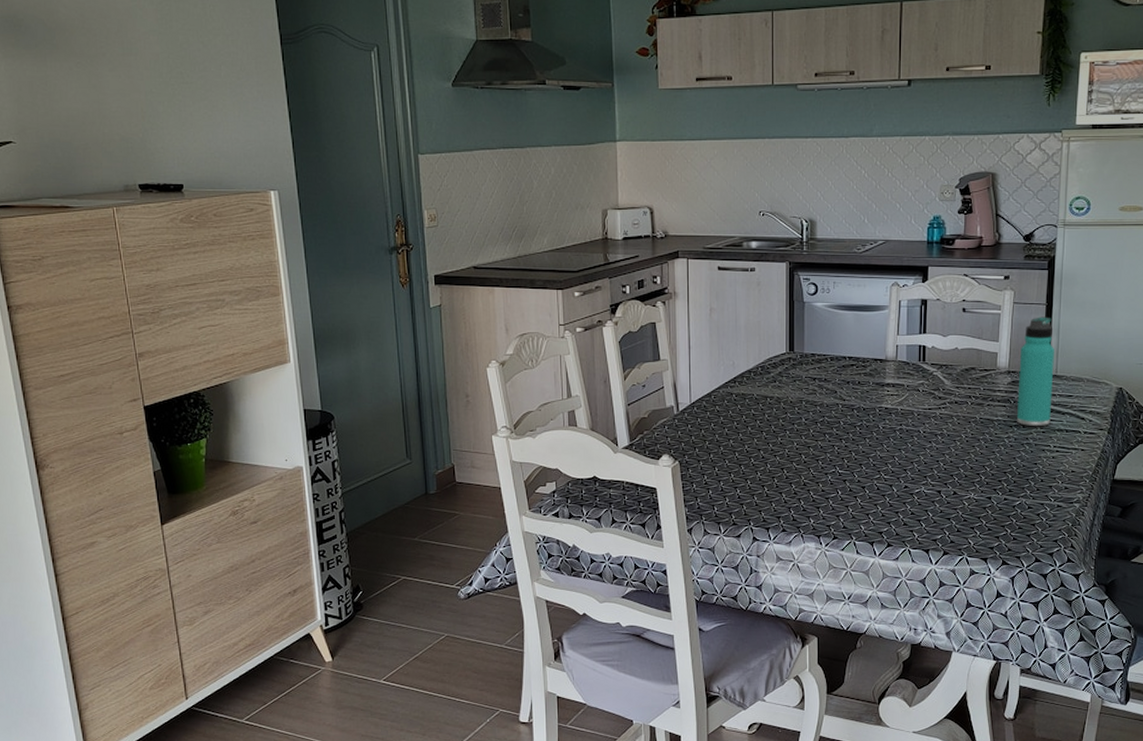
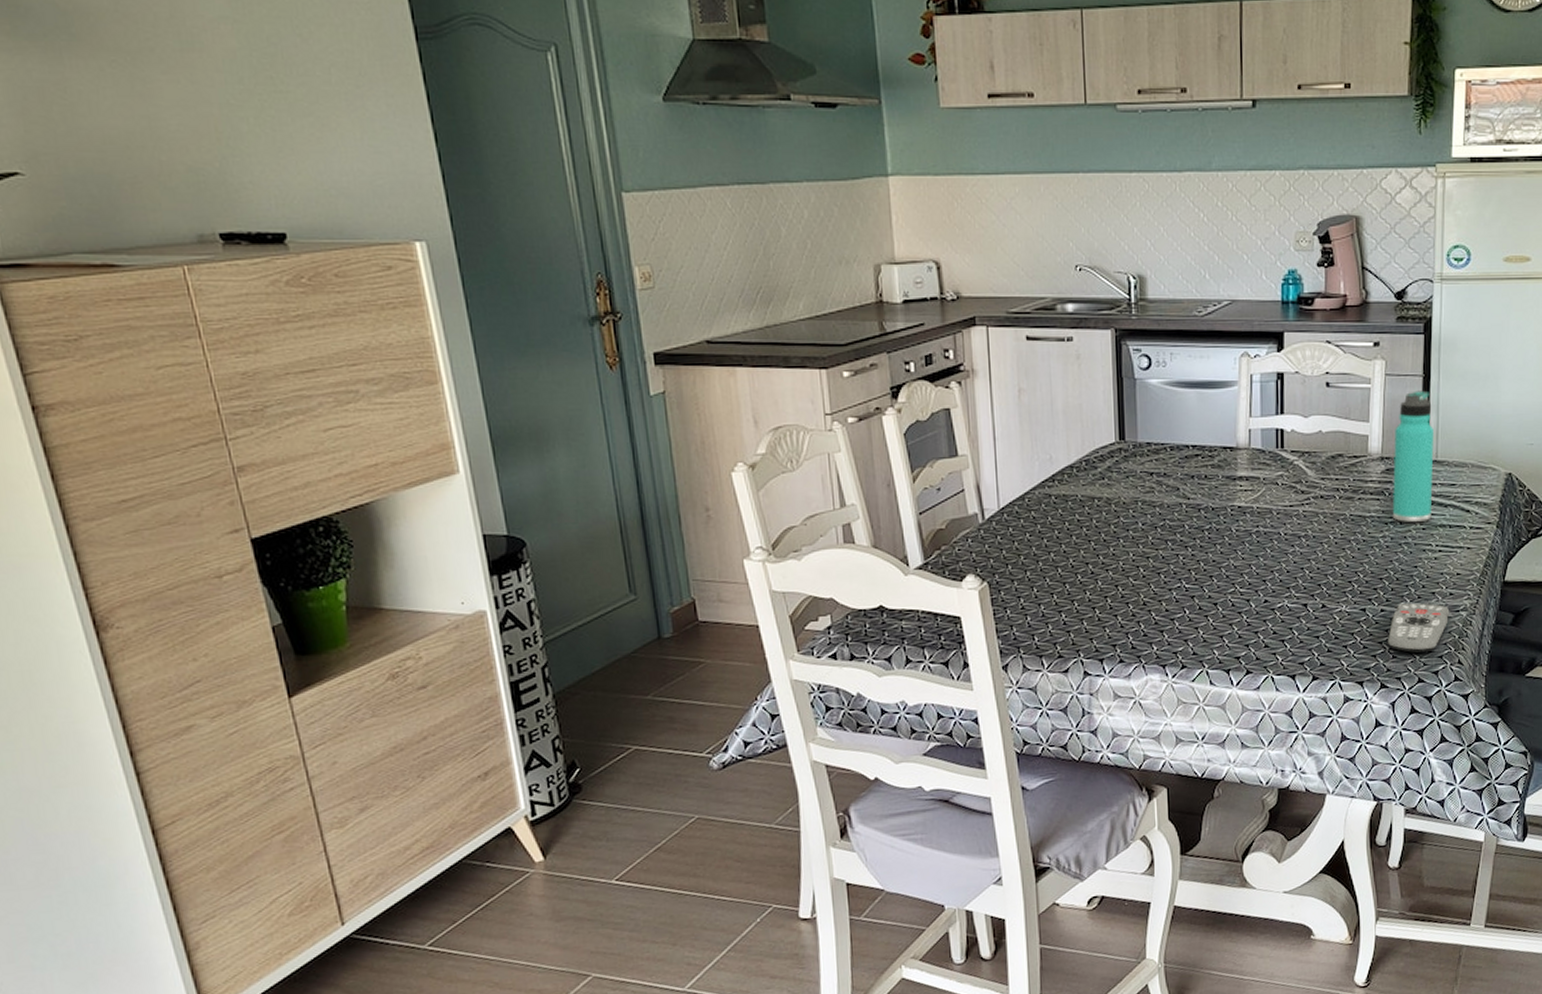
remote control: none [1010,494,1065,536] -> present [1388,603,1450,653]

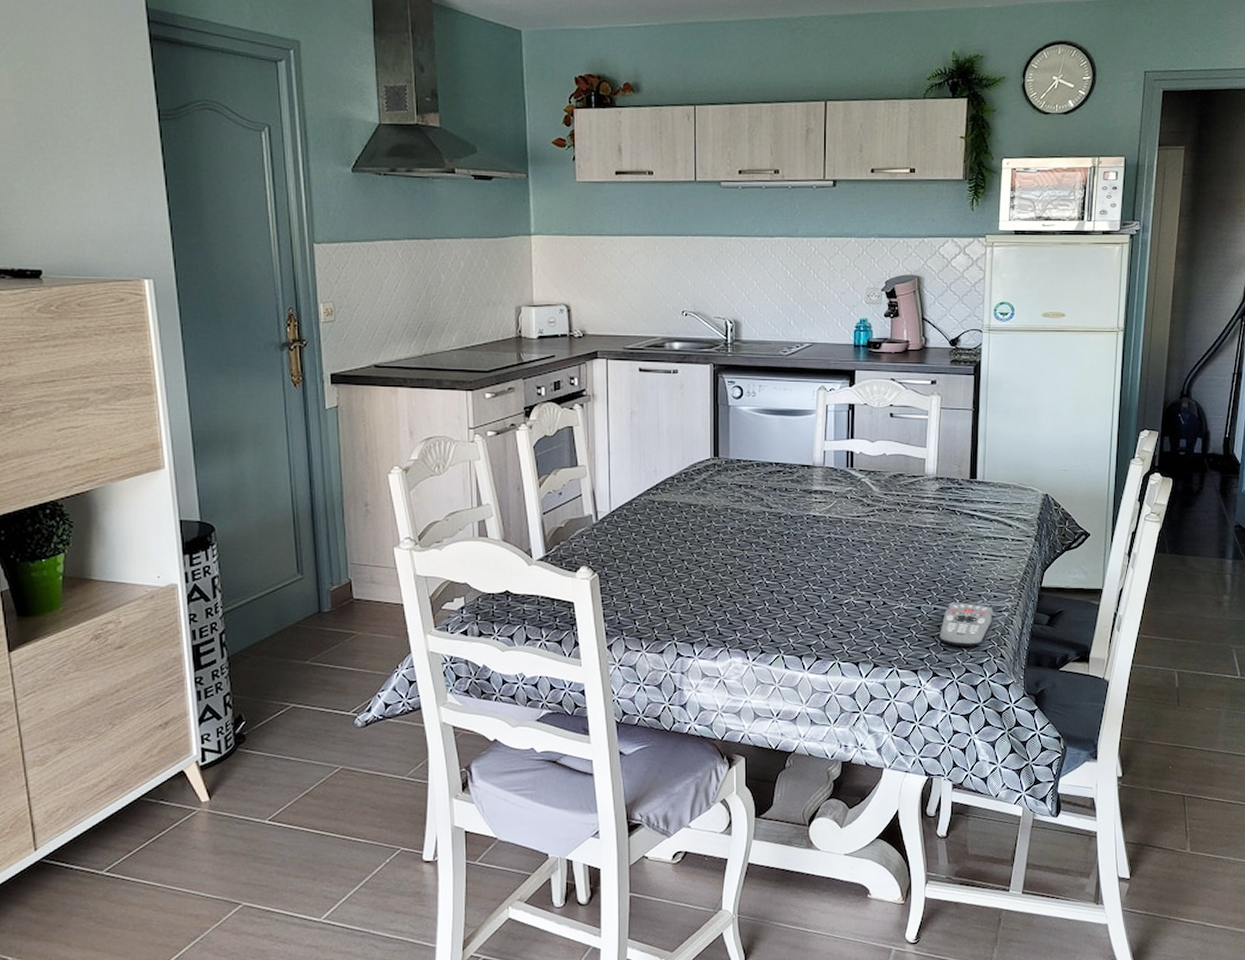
thermos bottle: present [1393,390,1434,523] -> none [946,422,981,534]

